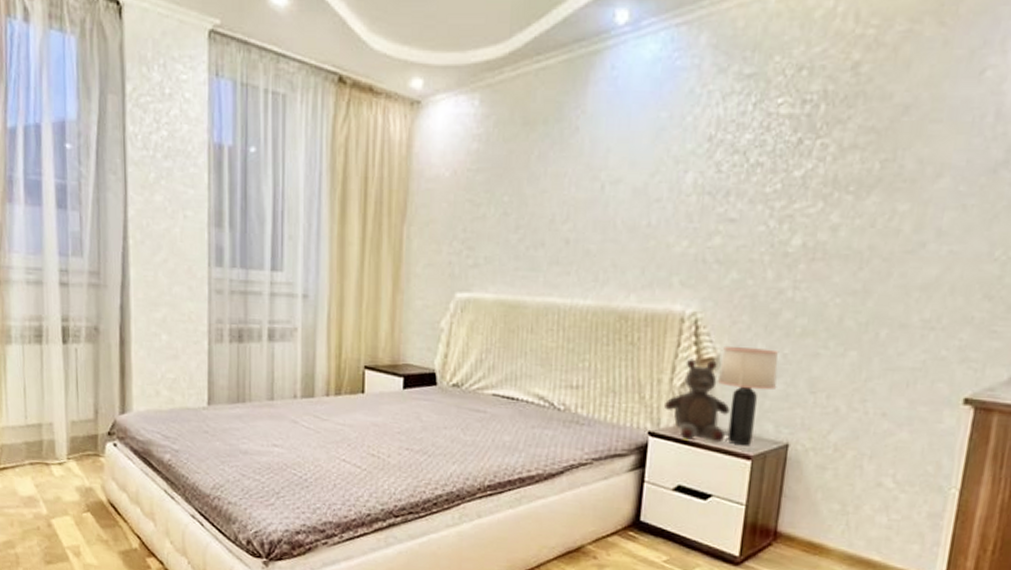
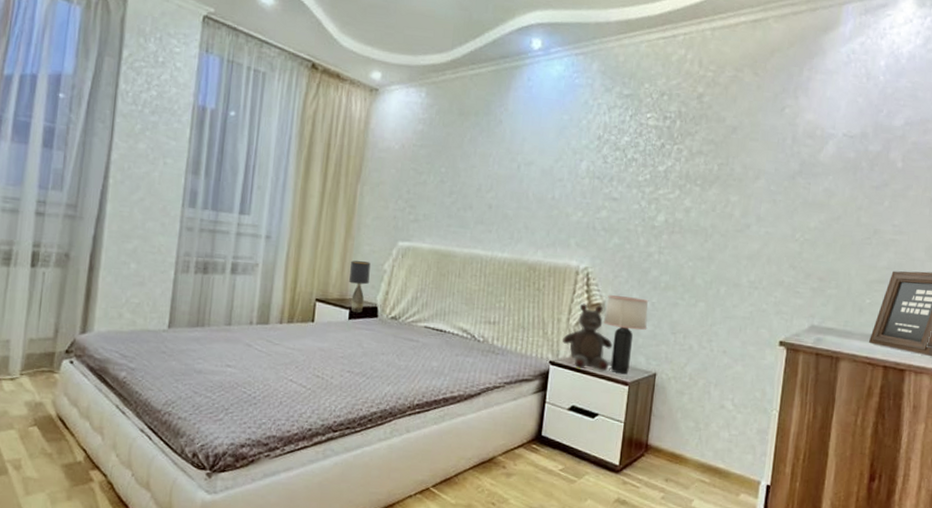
table lamp: none [400,319,425,381] -> present [348,260,371,313]

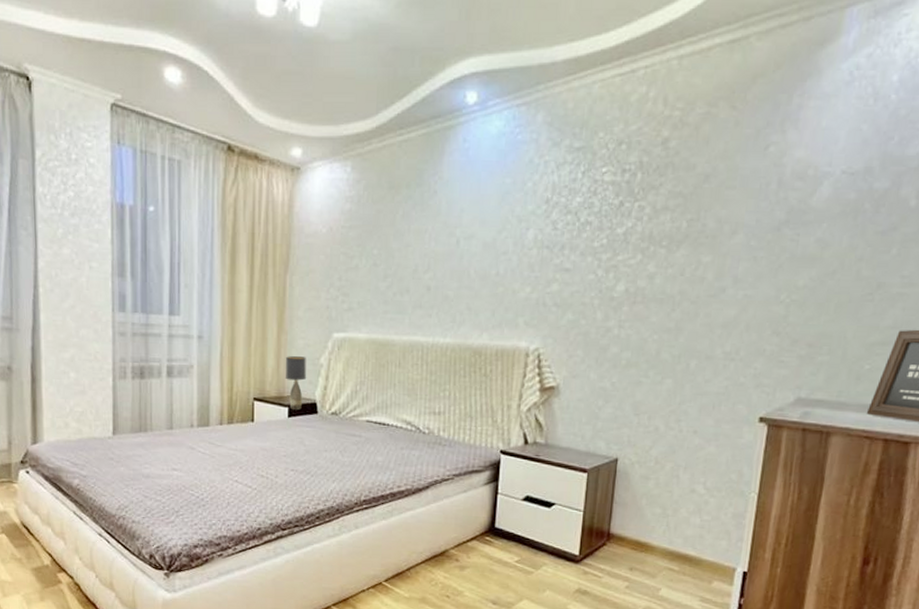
stuffed bear: present [563,303,613,371] -> none [514,387,569,459]
table lamp: present [603,295,649,374] -> none [557,377,609,460]

